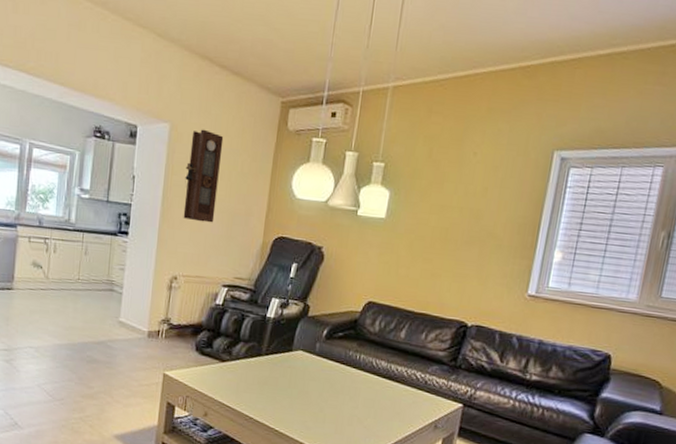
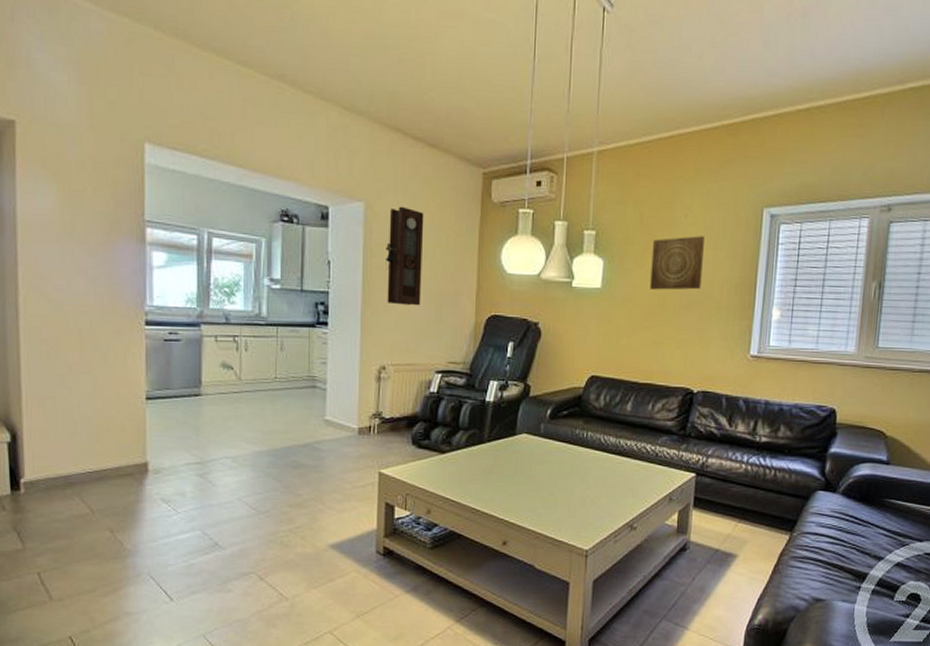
wall art: none [433,174,492,227] -> present [650,236,704,290]

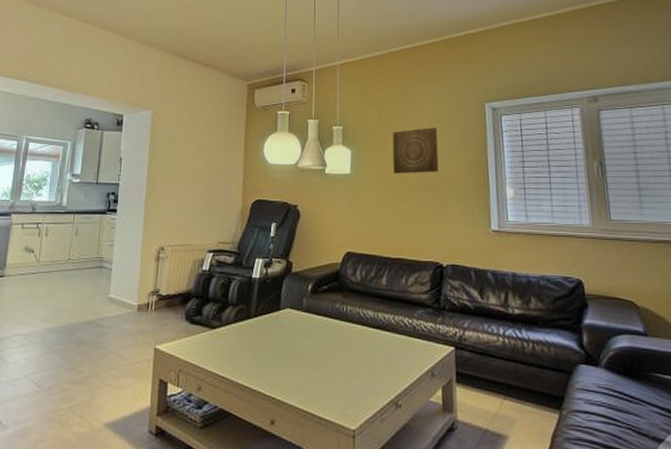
pendulum clock: present [386,206,424,306] -> none [167,113,200,193]

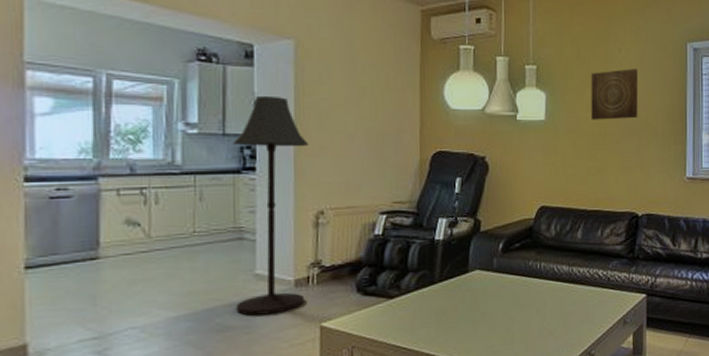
floor lamp: none [92,153,156,333] -> present [232,95,308,316]

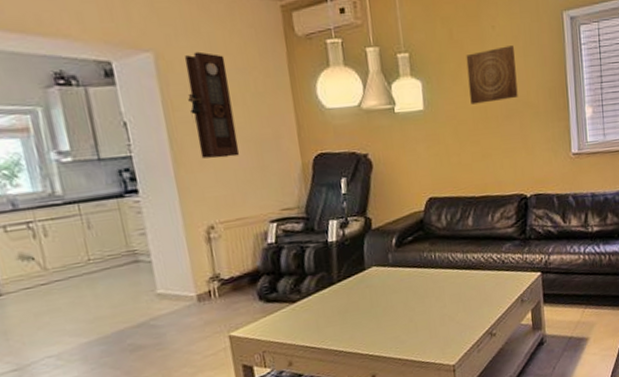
floor lamp: present [232,95,308,316] -> none [109,114,211,334]
pendulum clock: none [320,43,361,146] -> present [184,51,240,159]

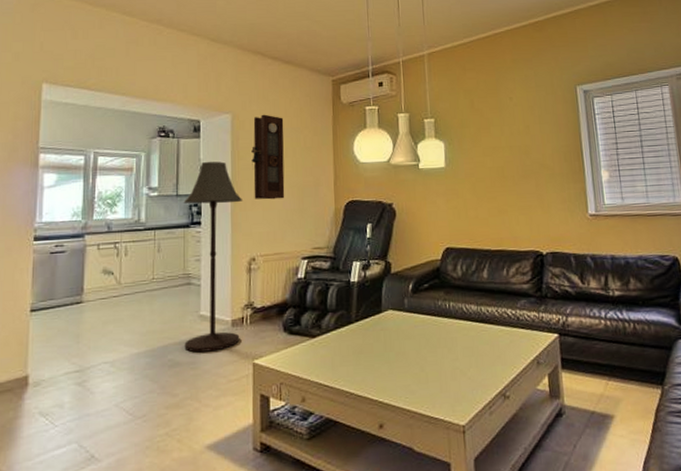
floor lamp: none [109,114,211,334] -> present [183,161,242,353]
wall art: present [466,45,518,105] -> none [485,114,534,164]

